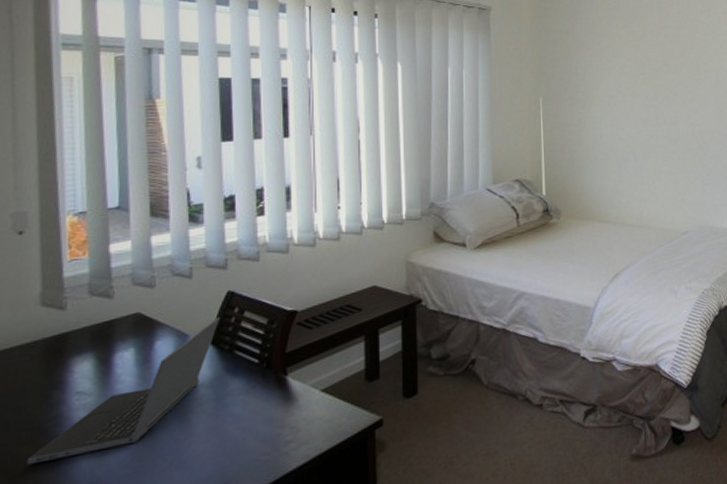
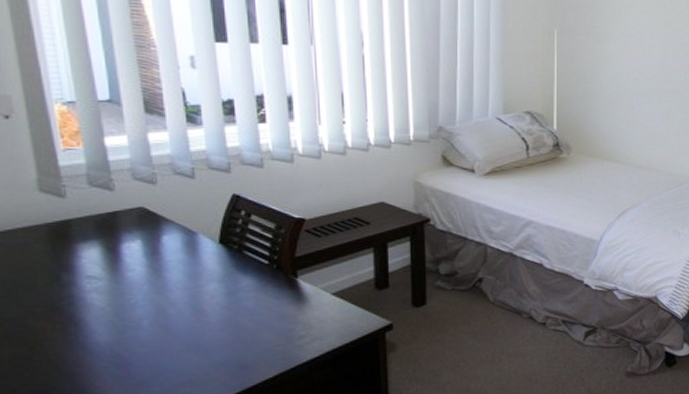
laptop computer: present [27,317,220,466] -> none [45,218,227,338]

